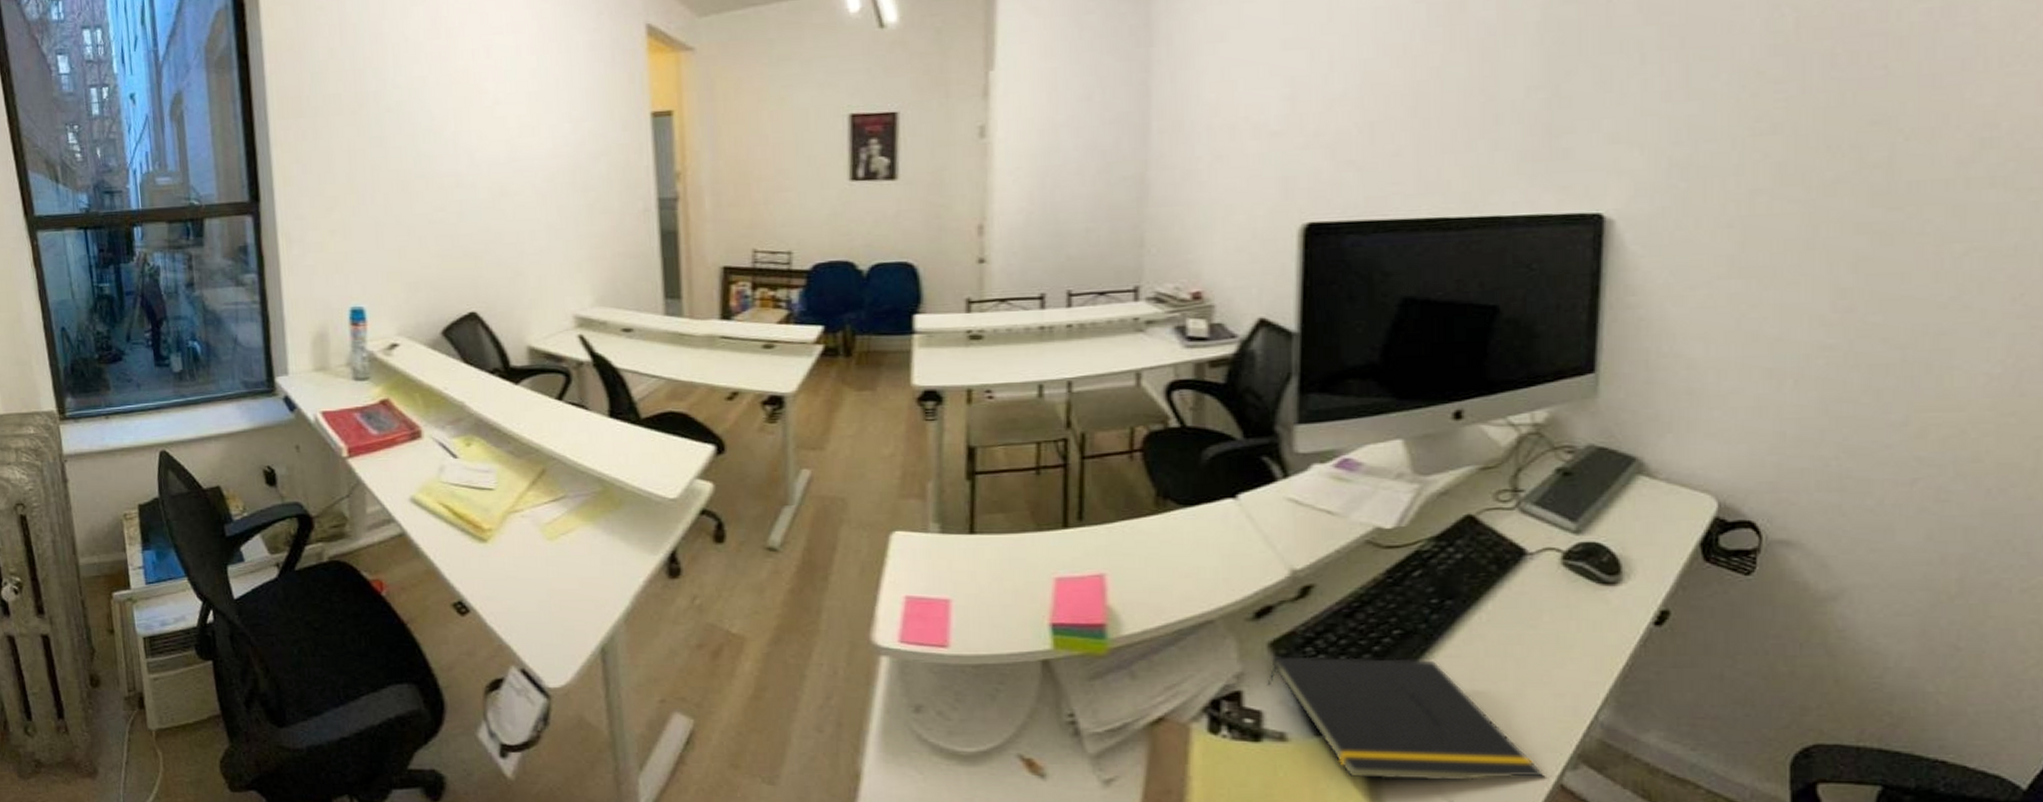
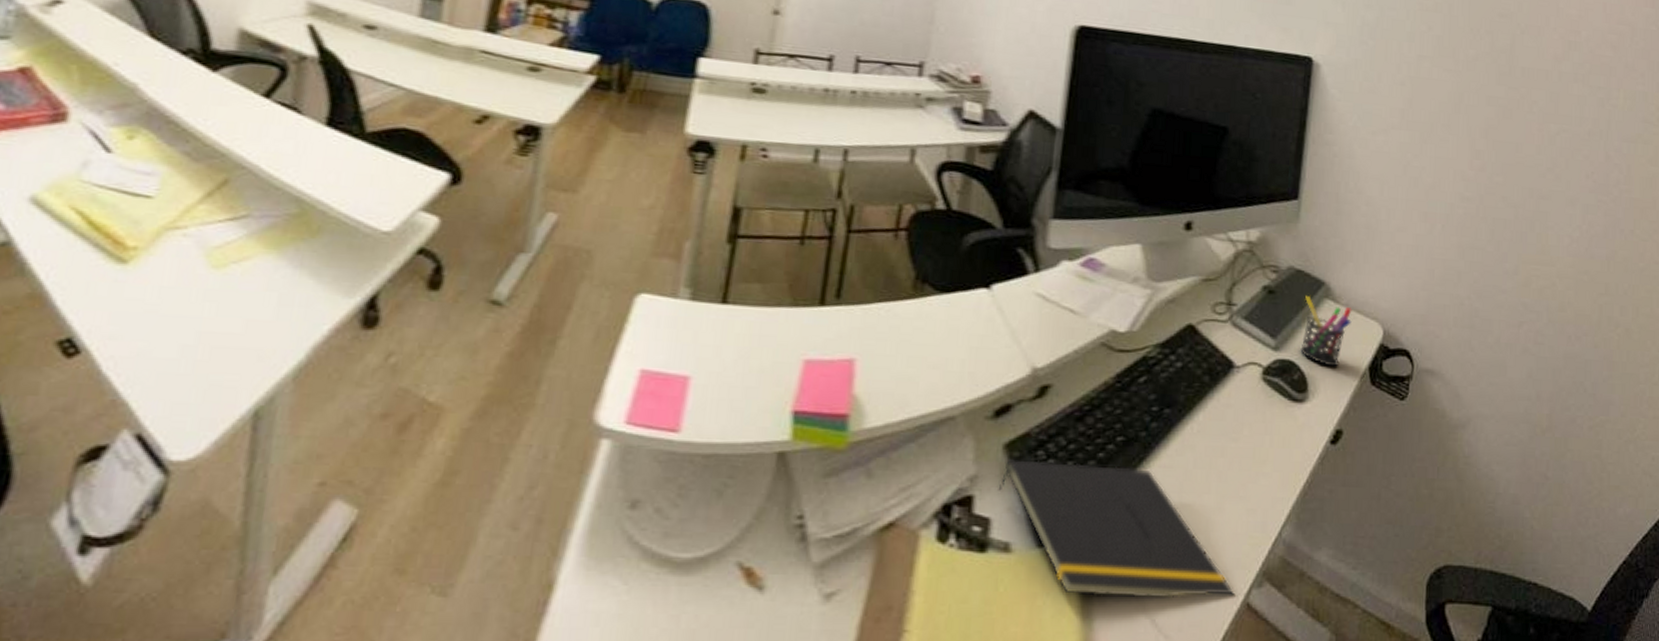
pen holder: none [1609,474,1674,546] -> present [1300,296,1352,367]

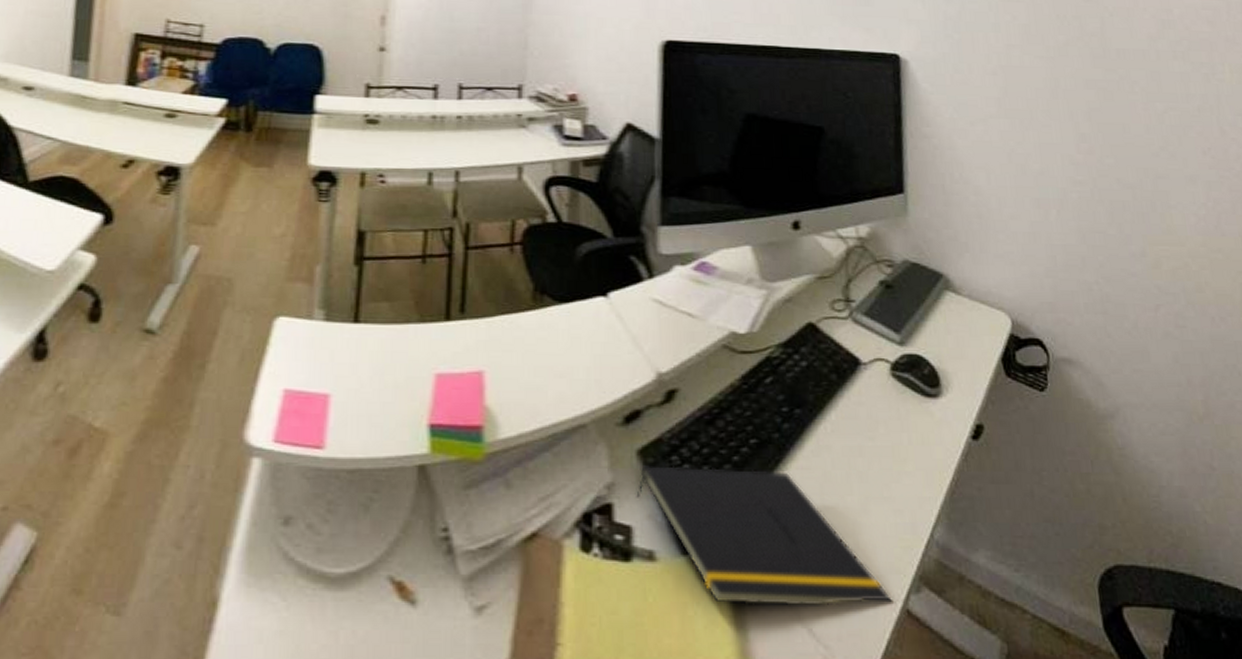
pen holder: present [1300,296,1352,367] -> none [925,289,977,360]

